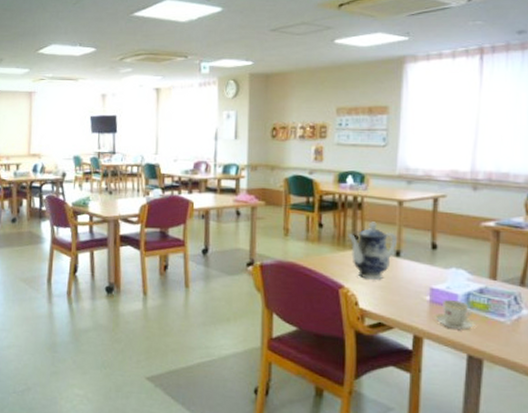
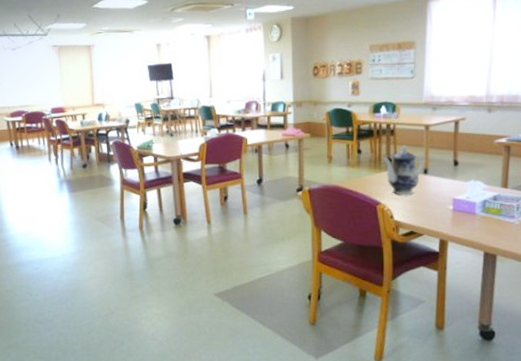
teacup: present [434,299,475,329] -> none [456,207,490,231]

